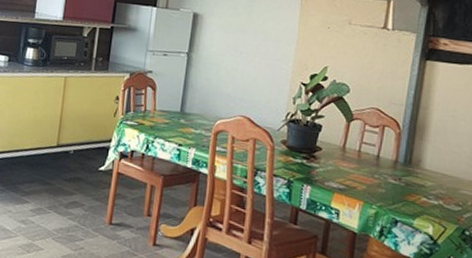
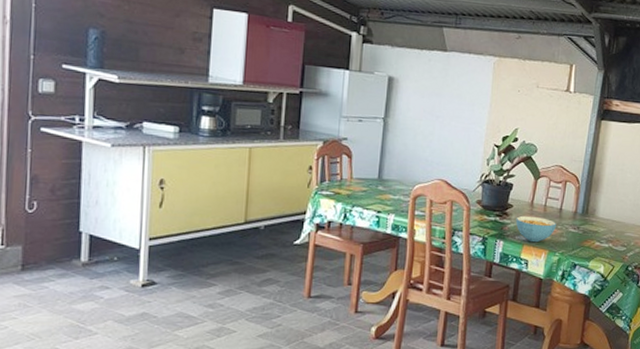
cereal bowl: none [325,160,373,192] -> present [515,215,556,243]

